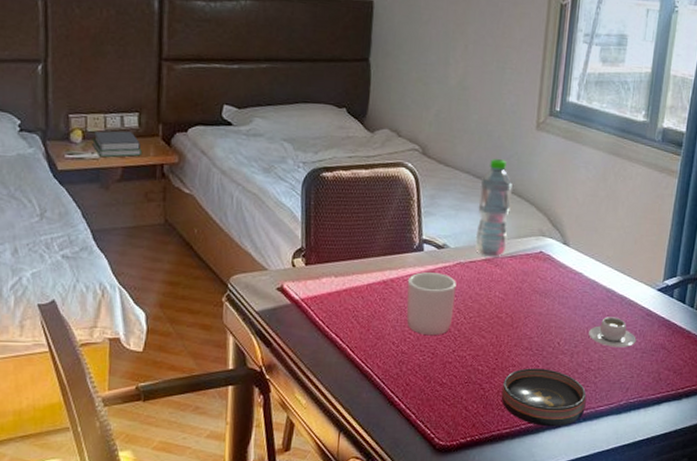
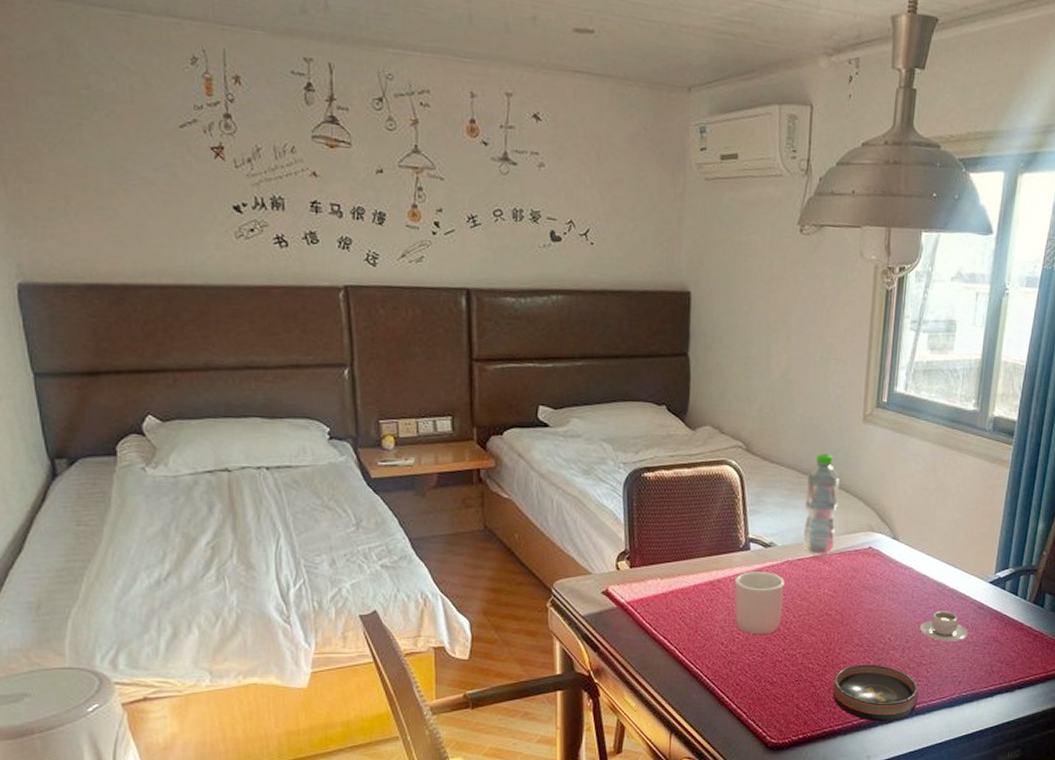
book: present [92,131,143,158] -> none [405,435,458,464]

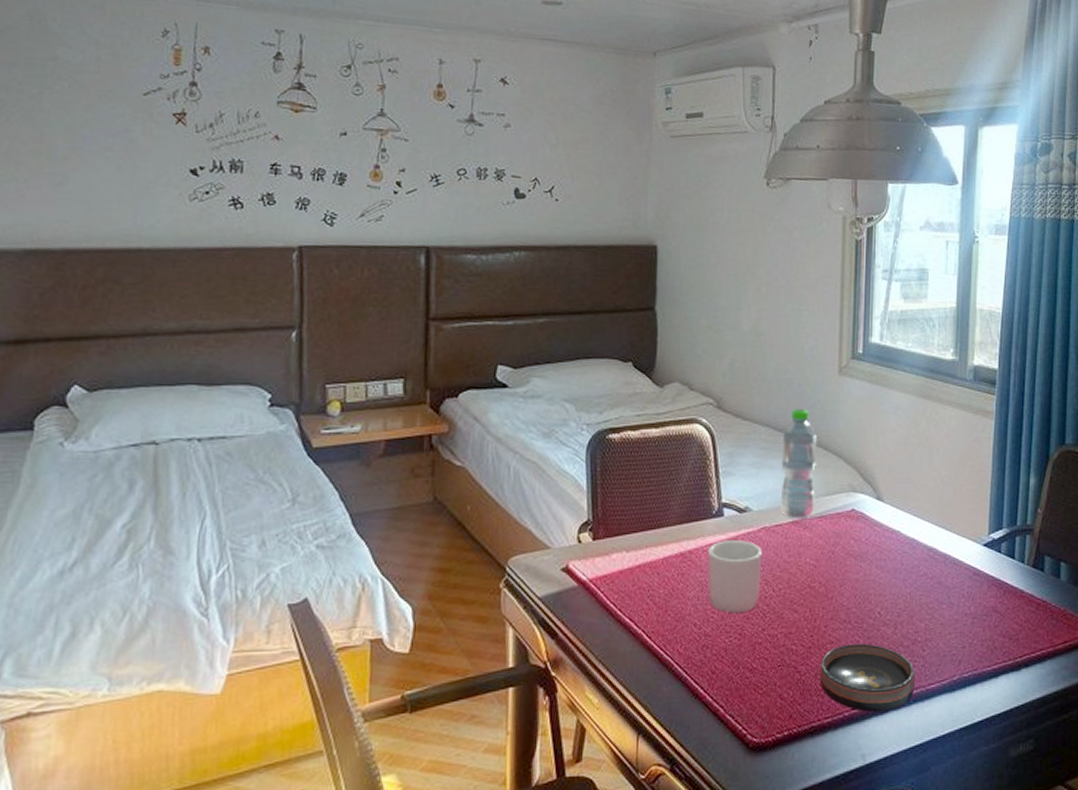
teacup: present [920,611,968,641] -> none [912,579,965,614]

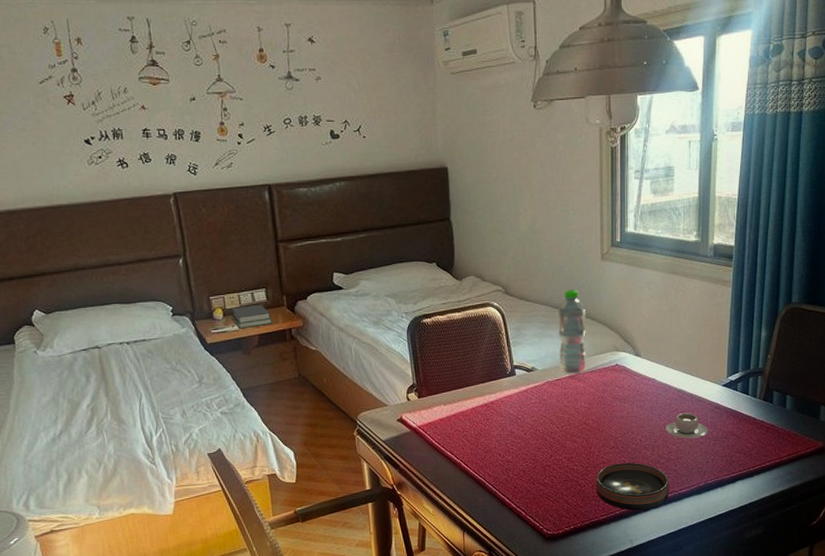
book: none [351,400,409,431] -> present [231,305,273,329]
mug: present [707,540,762,614] -> none [505,392,548,445]
teacup: none [912,579,965,614] -> present [666,413,708,439]

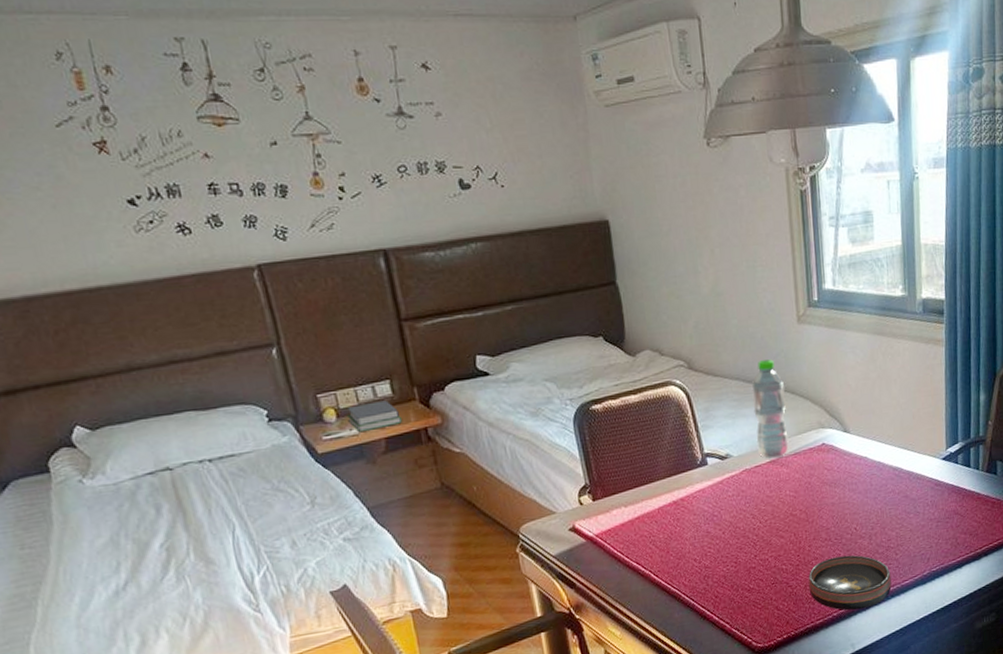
teacup: present [666,413,708,439] -> none [883,493,930,523]

